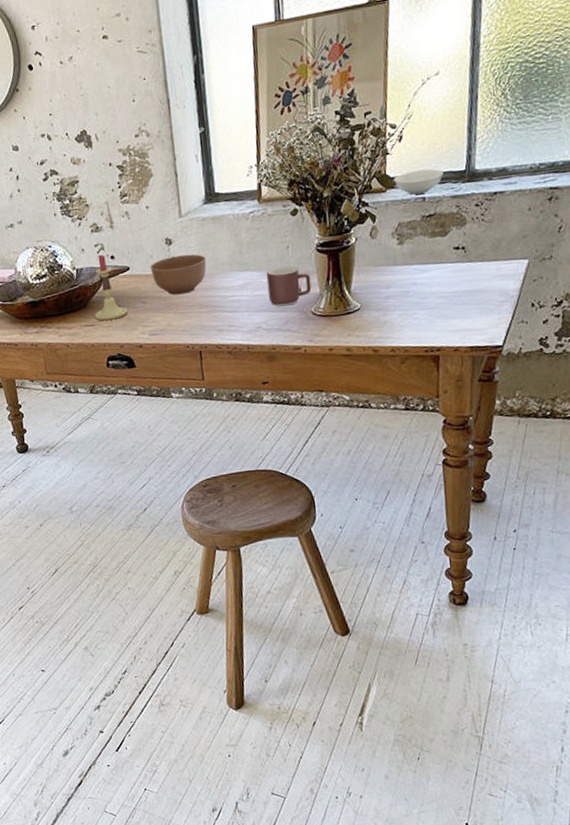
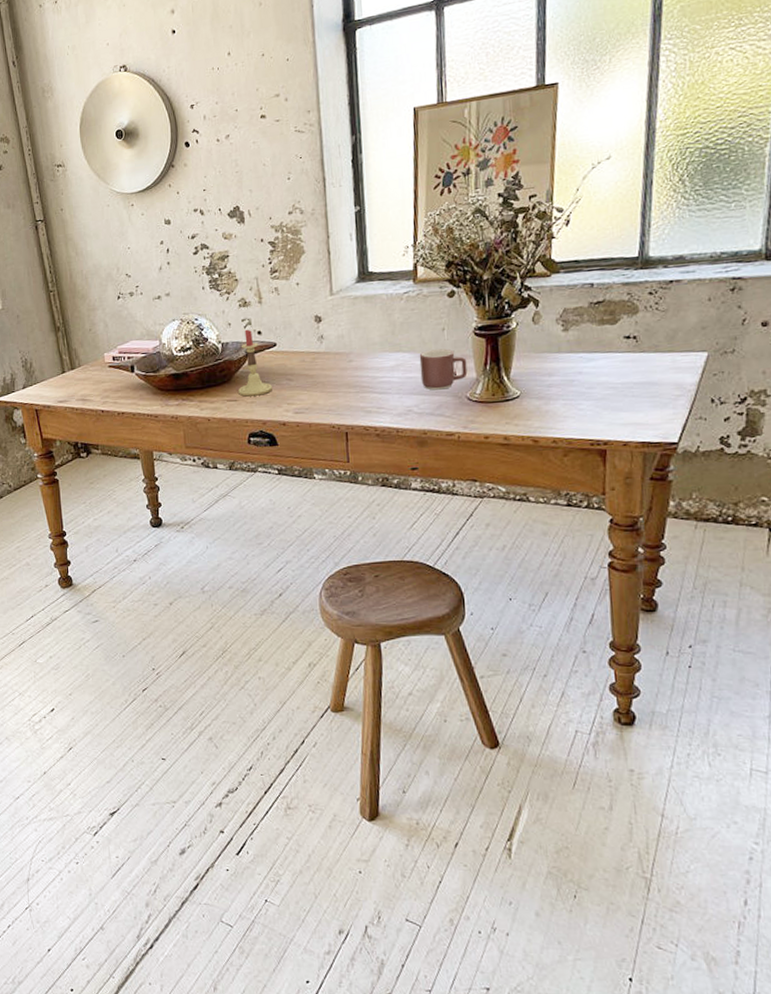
bowl: present [150,254,207,295] -> none [297,332,357,374]
bowl: present [393,168,444,195] -> none [559,254,614,281]

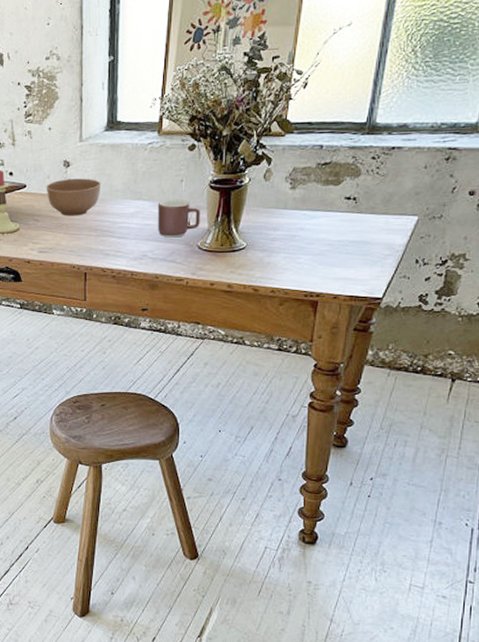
bowl: none [297,332,357,374] -> present [46,178,102,216]

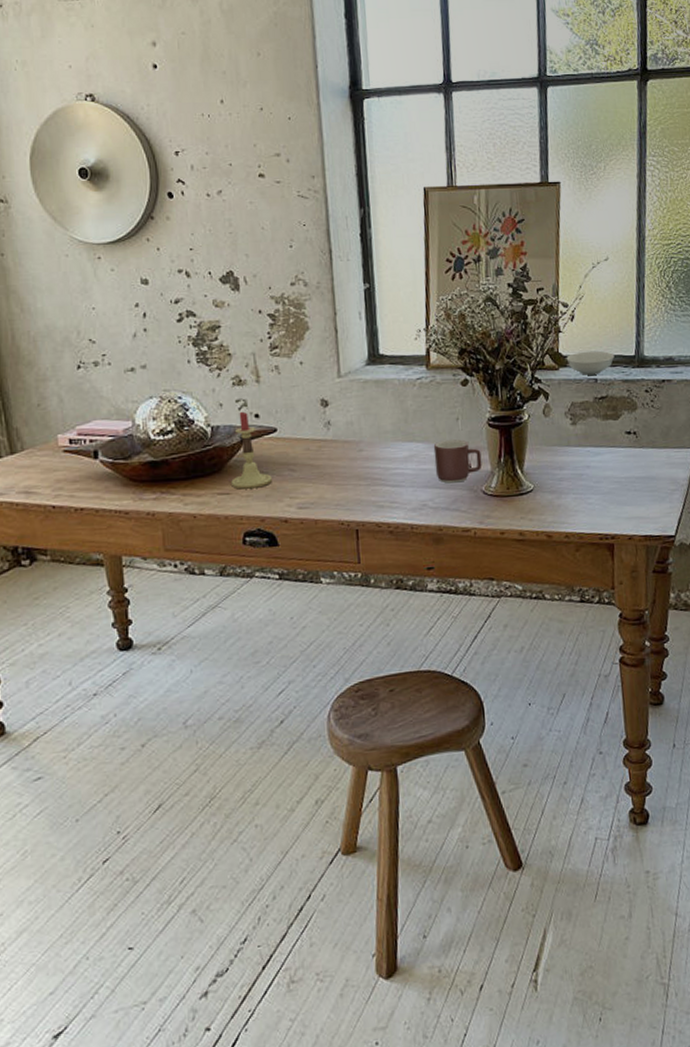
bowl: present [46,178,102,216] -> none [301,418,368,464]
bowl: none [293,117,344,142] -> present [566,350,615,375]

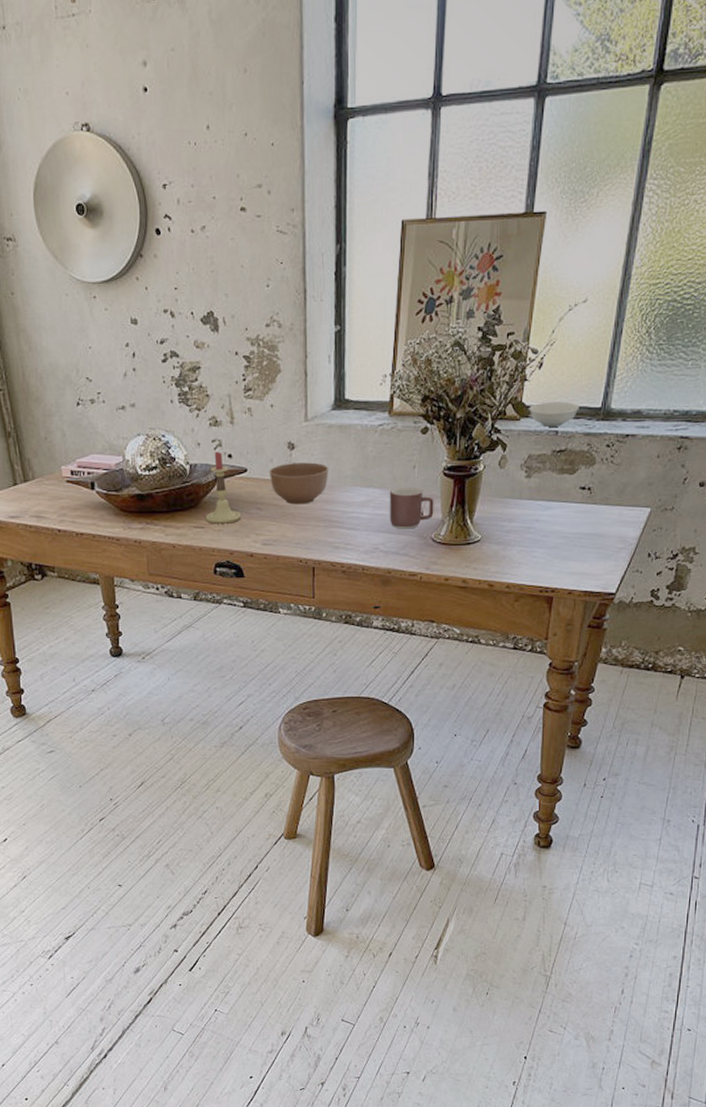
bowl: none [301,418,368,464] -> present [269,462,329,505]

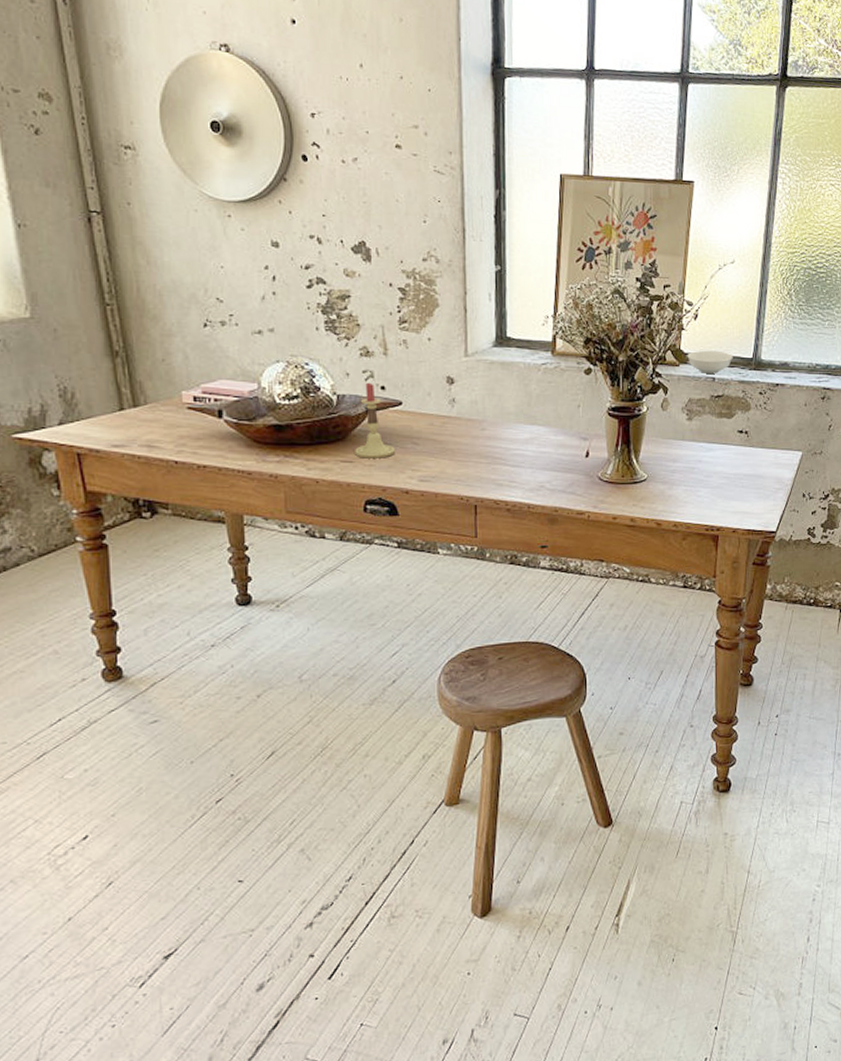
bowl: present [269,462,329,505] -> none [426,397,491,440]
mug: present [389,487,434,529] -> none [554,426,600,467]

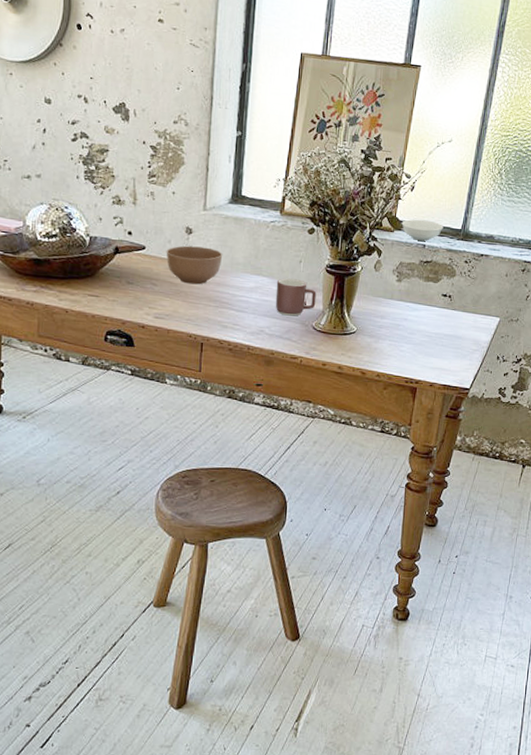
candlestick: present [355,382,395,458] -> none [101,227,136,295]
bowl: none [426,397,491,440] -> present [166,245,223,285]
mug: none [554,426,600,467] -> present [275,278,317,316]

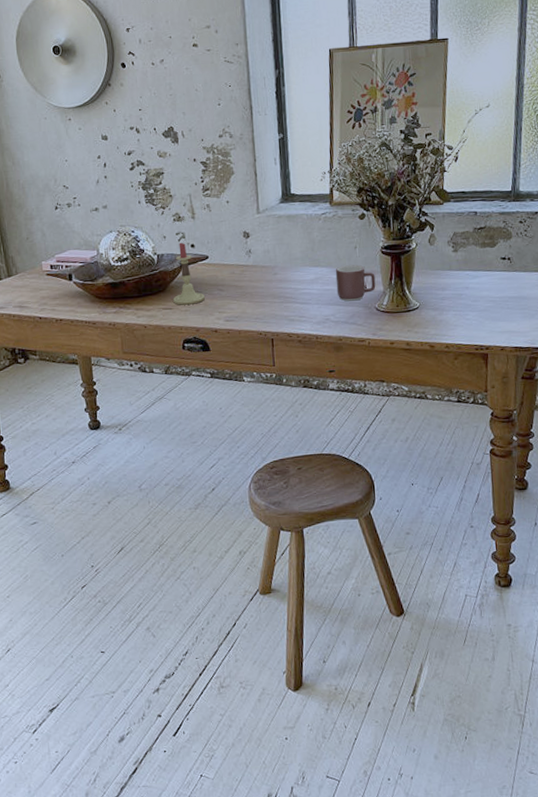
candlestick: none [101,227,136,295] -> present [173,242,205,305]
bowl: present [166,245,223,285] -> none [227,247,281,285]
bowl: present [401,219,444,241] -> none [450,187,493,209]

